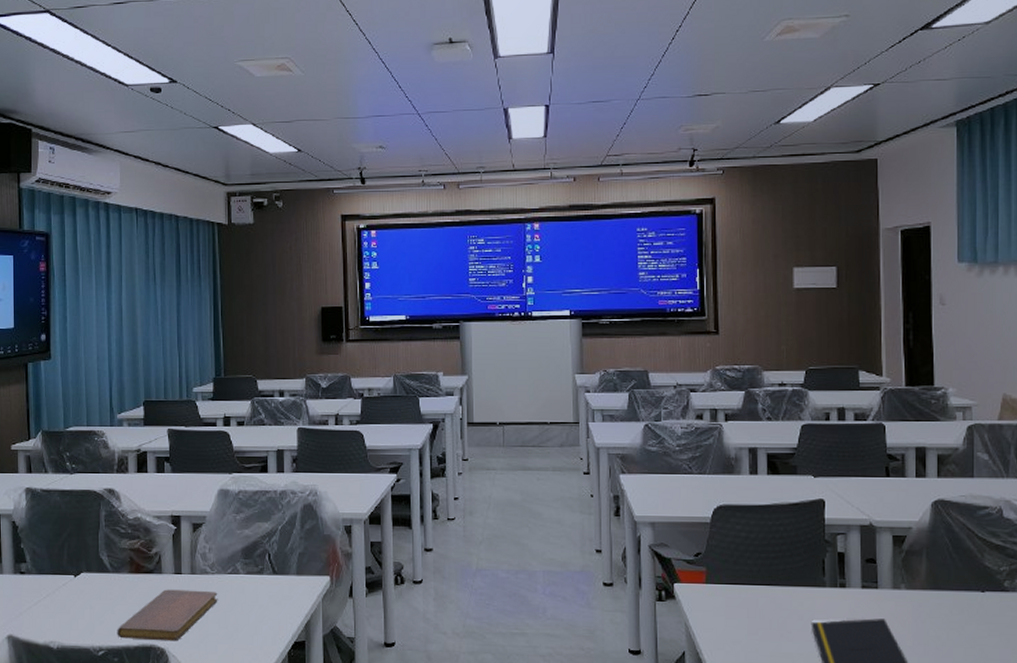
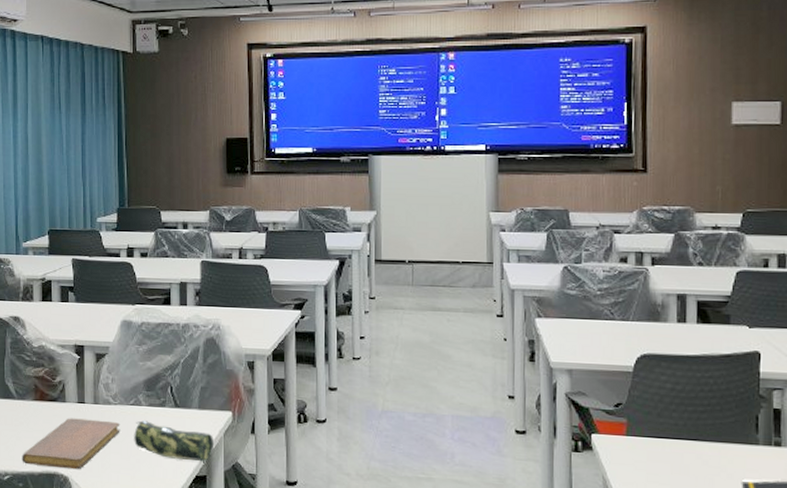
pencil case: none [232,589,312,628] -> present [134,420,213,462]

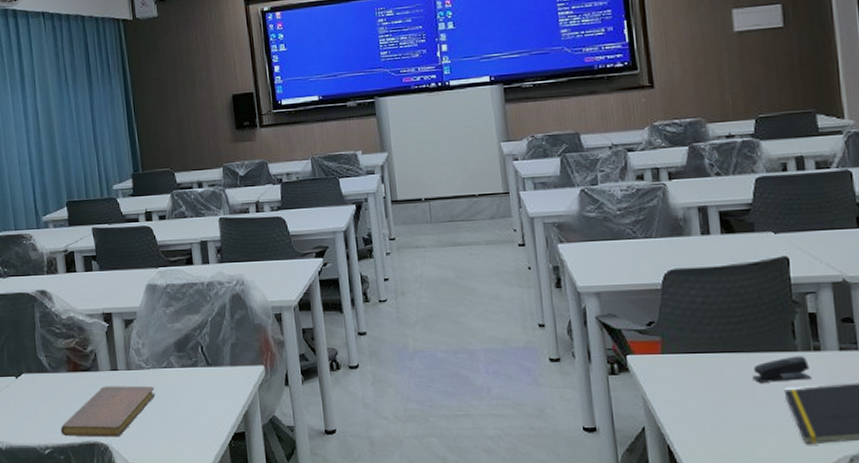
pencil case: present [134,420,213,462] -> none [169,382,249,419]
stapler: none [711,449,770,474] -> present [752,356,812,383]

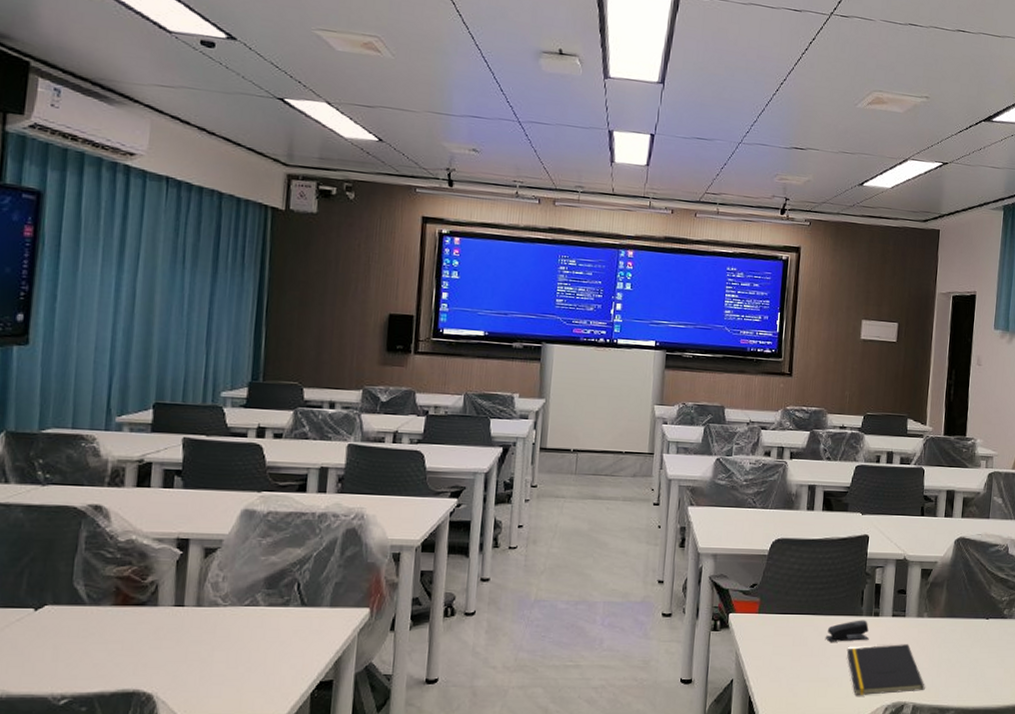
notebook: present [60,385,156,438] -> none [88,624,229,685]

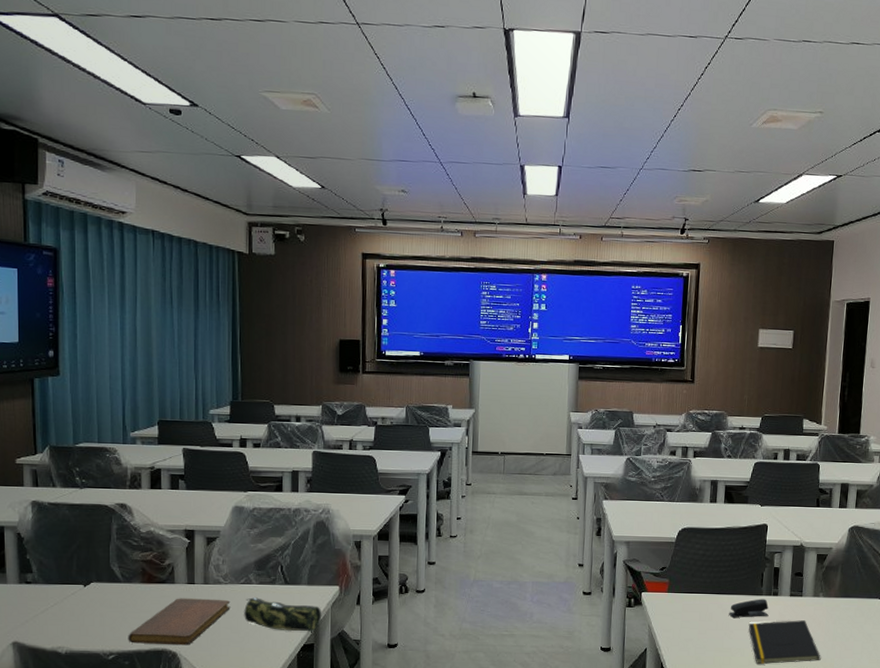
notebook: none [88,624,229,685] -> present [128,598,231,646]
pencil case: none [245,623,345,666] -> present [244,597,321,632]

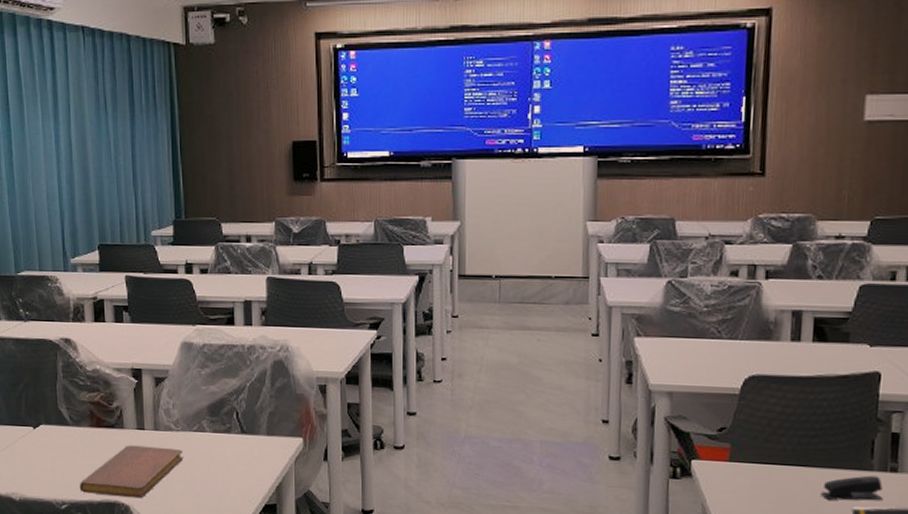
pencil case: present [244,597,321,632] -> none [198,447,283,491]

